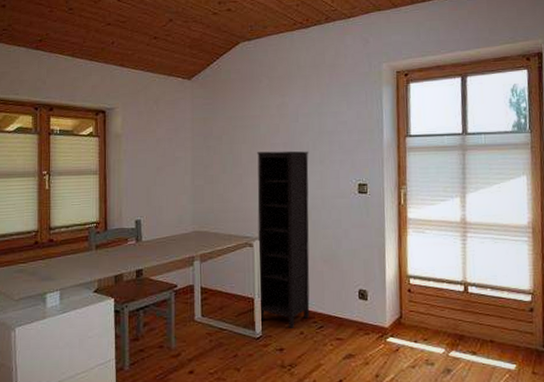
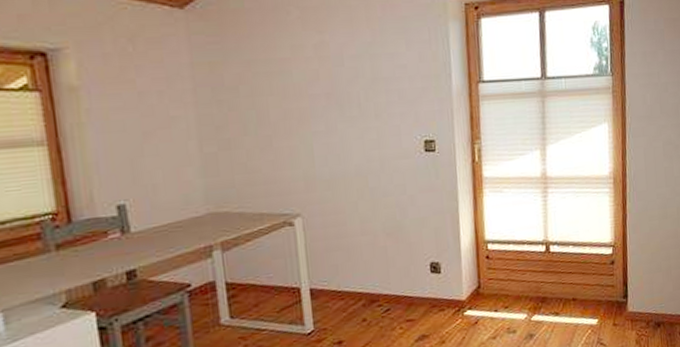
bookcase: present [256,150,310,330] -> none [289,103,373,318]

